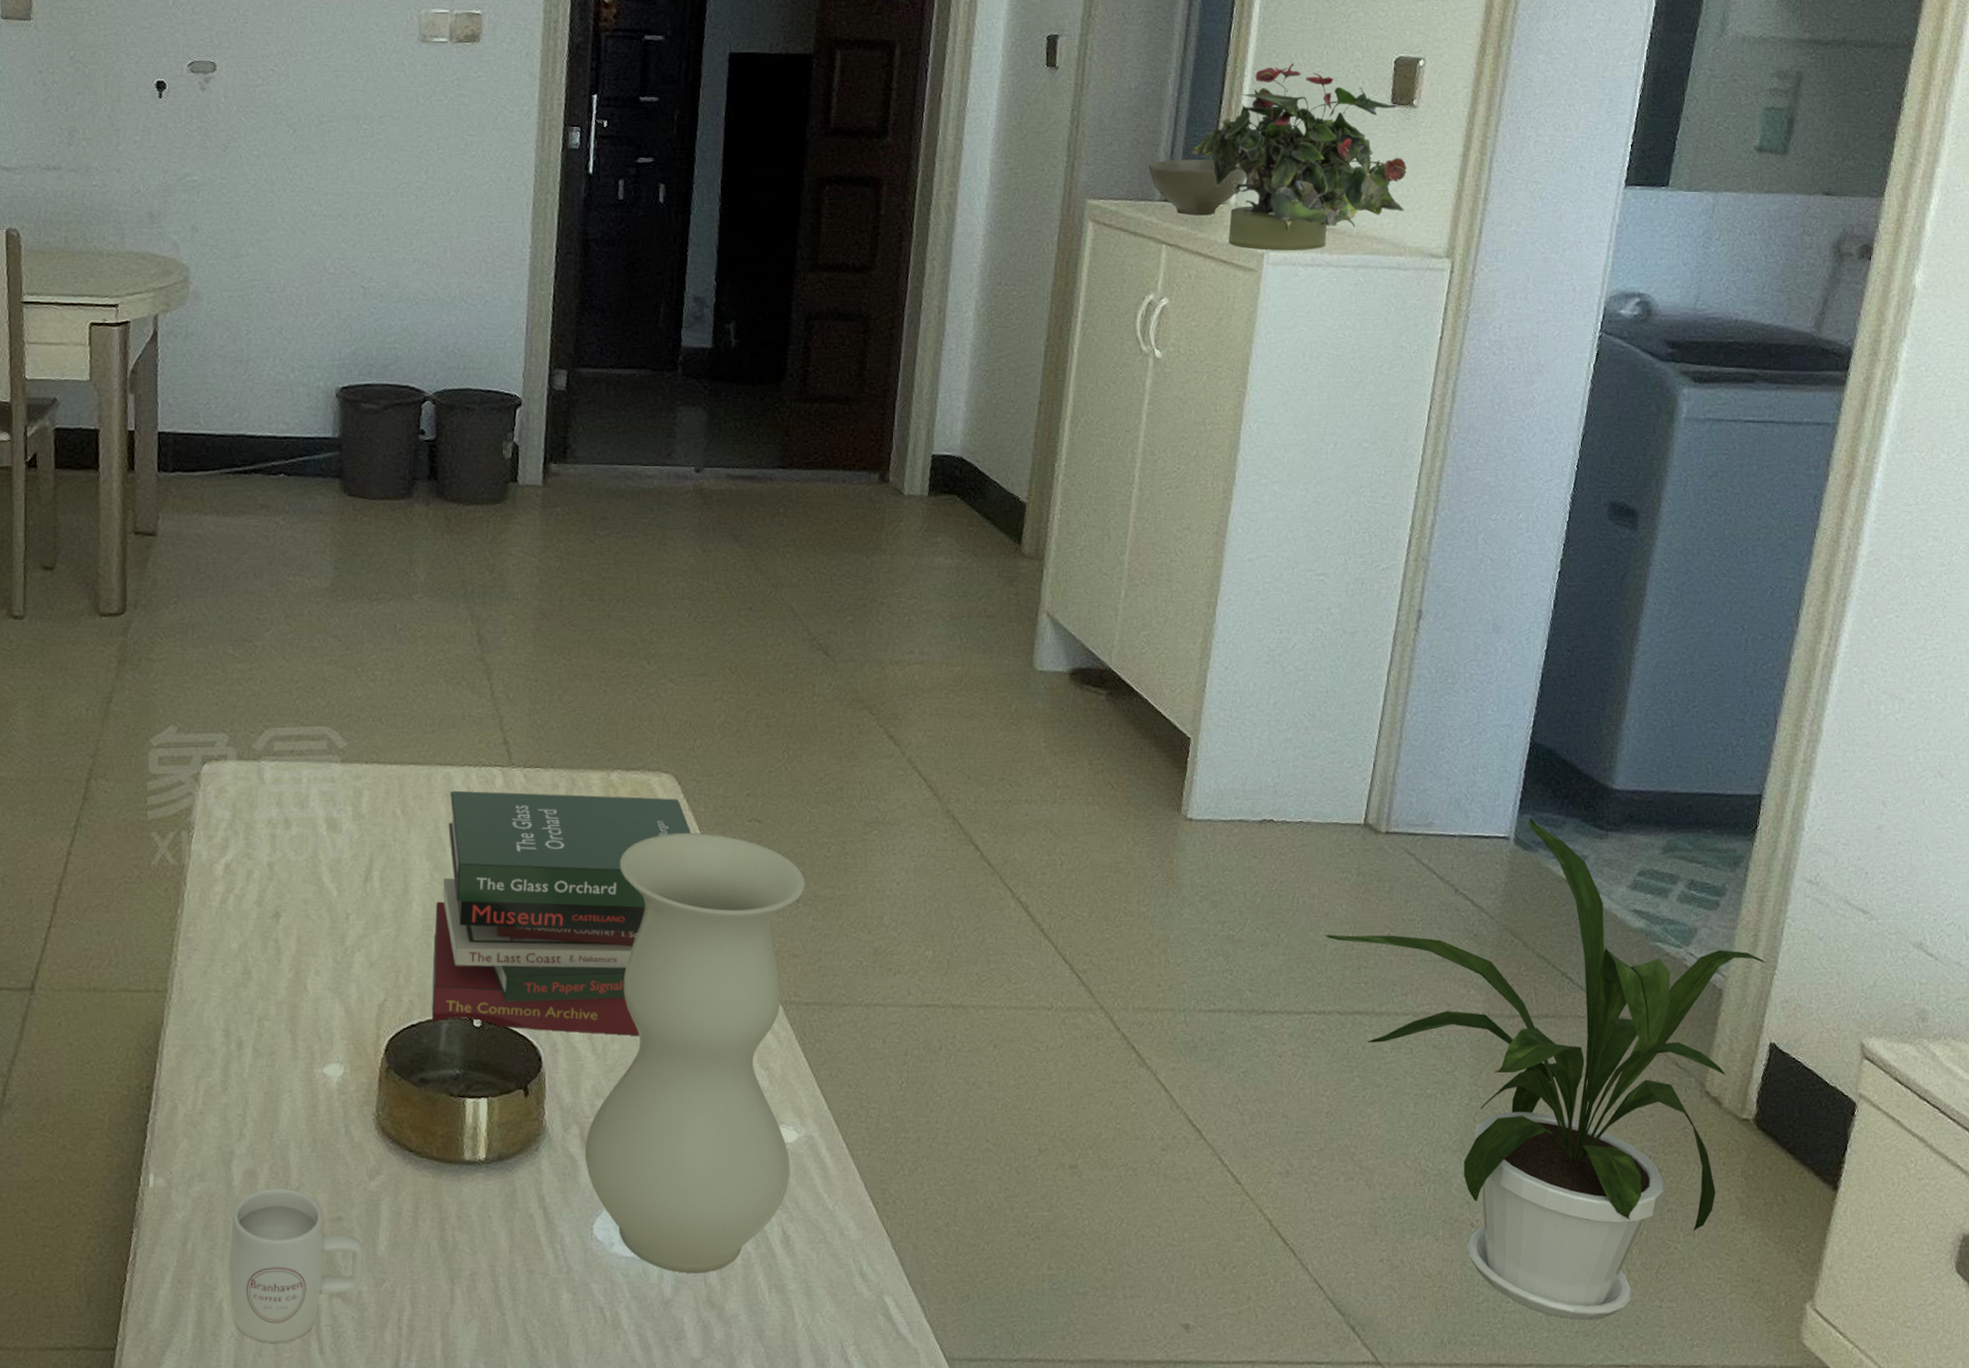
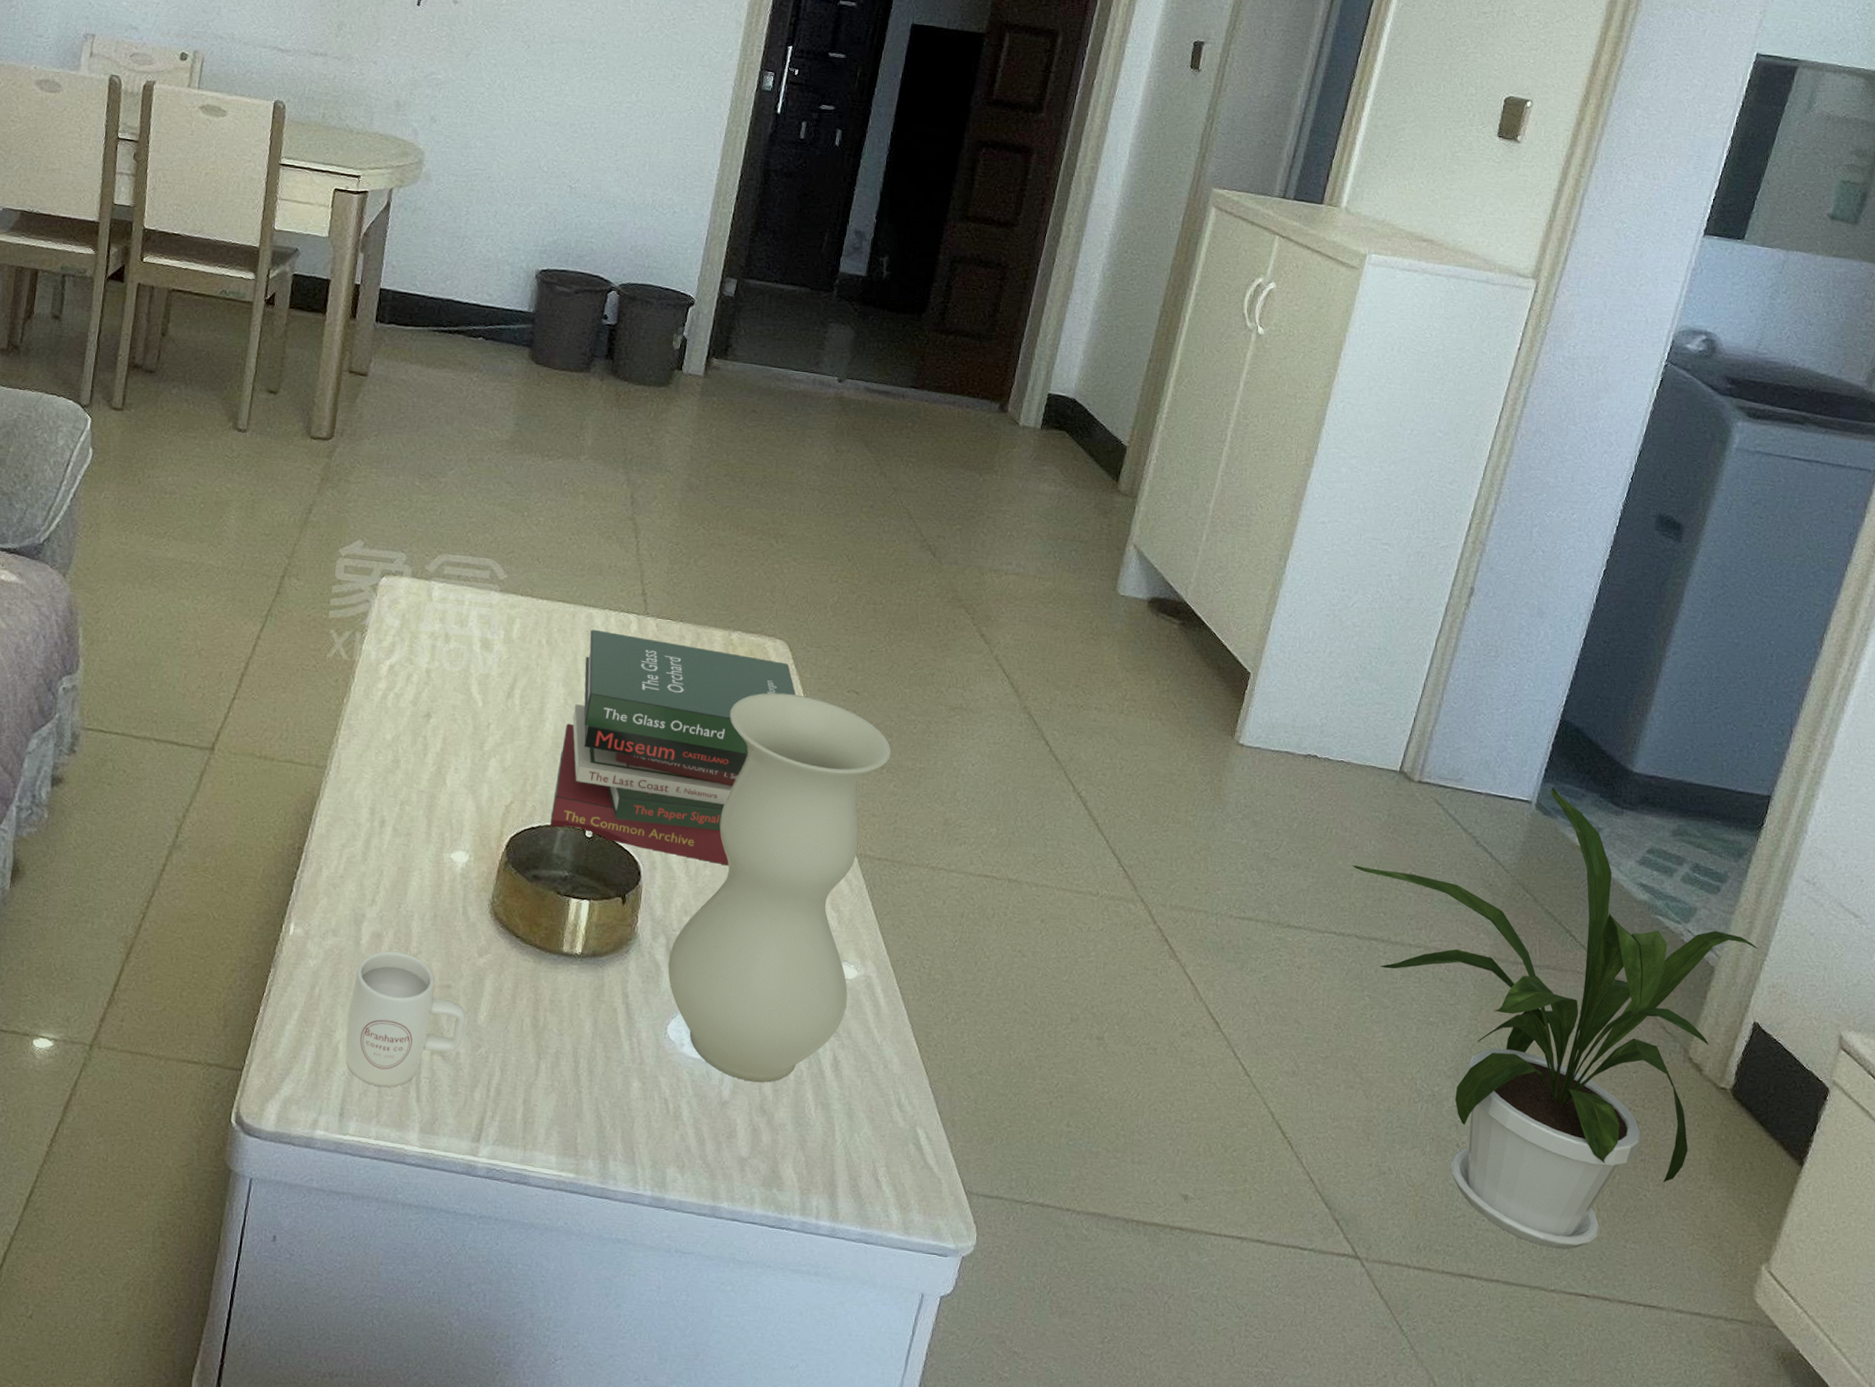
bowl: present [1148,159,1246,216] -> none [1271,162,1359,215]
potted plant: present [1191,63,1407,251] -> none [1311,91,1505,257]

